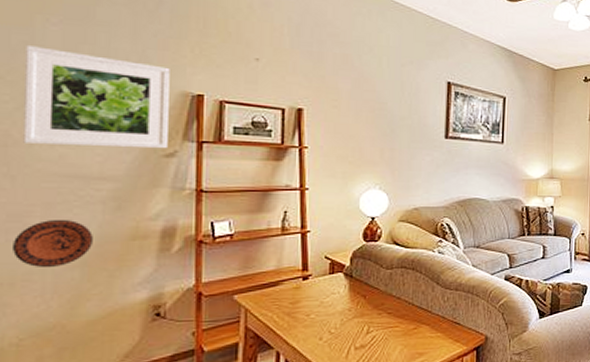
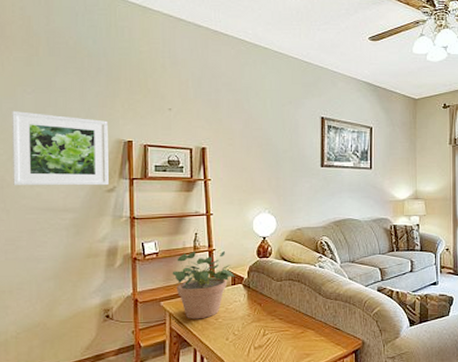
decorative plate: present [11,220,93,268] -> none [9,243,61,280]
potted plant: none [251,234,334,316] -> present [172,251,235,320]

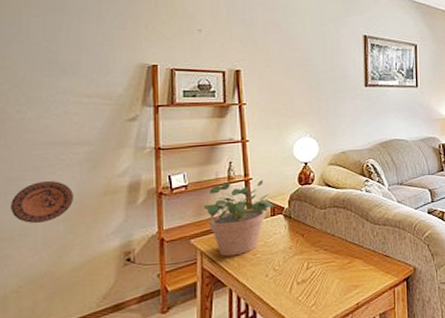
decorative plate: none [9,243,61,280] -> present [10,181,73,224]
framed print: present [12,111,109,186] -> none [16,36,130,118]

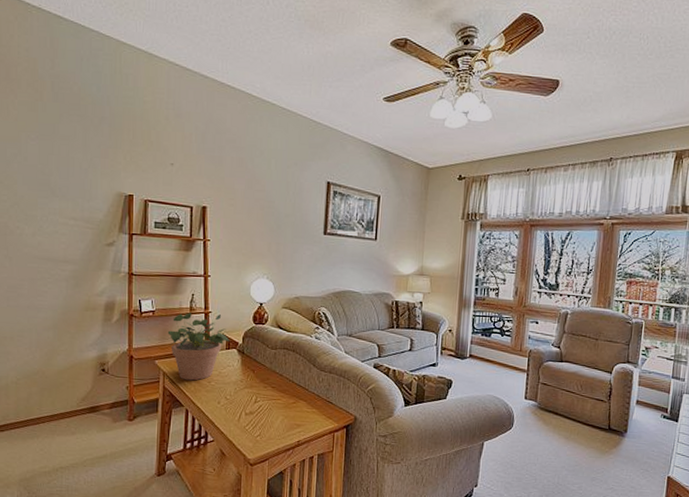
decorative plate: present [10,181,73,224] -> none [11,292,60,328]

